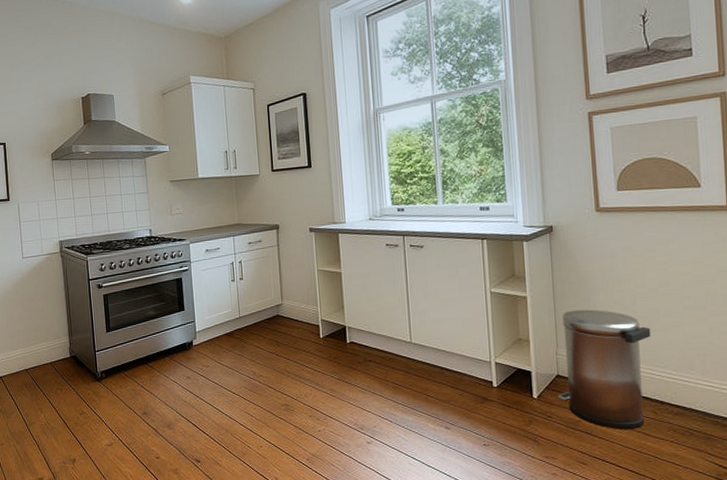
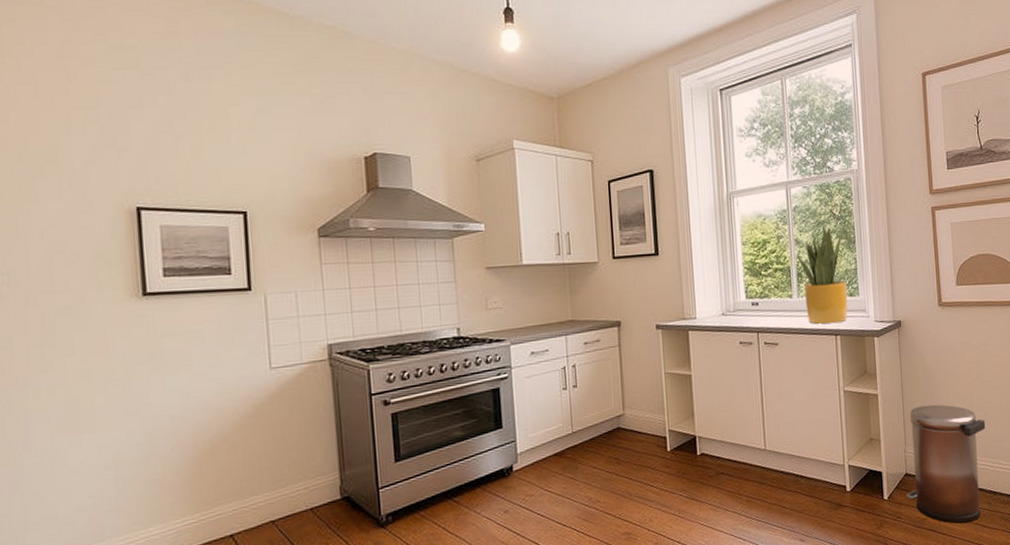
planter: none [441,133,495,229] -> present [796,223,848,324]

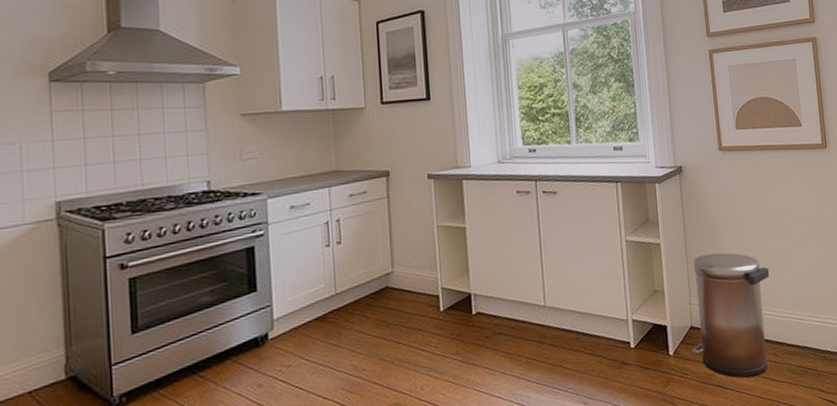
planter: present [796,223,848,324] -> none [574,66,628,171]

